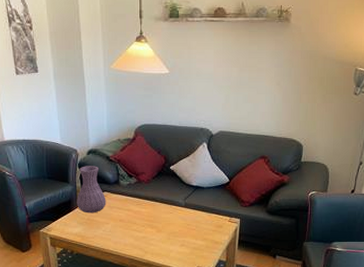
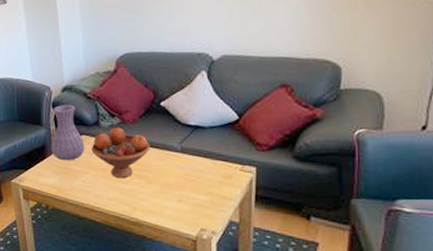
fruit bowl: none [112,186,161,228] -> present [91,127,150,179]

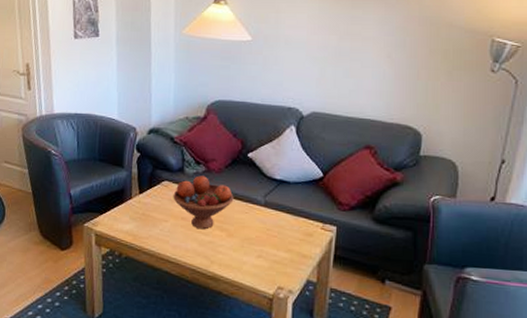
vase: present [51,105,85,161] -> none [130,147,167,207]

